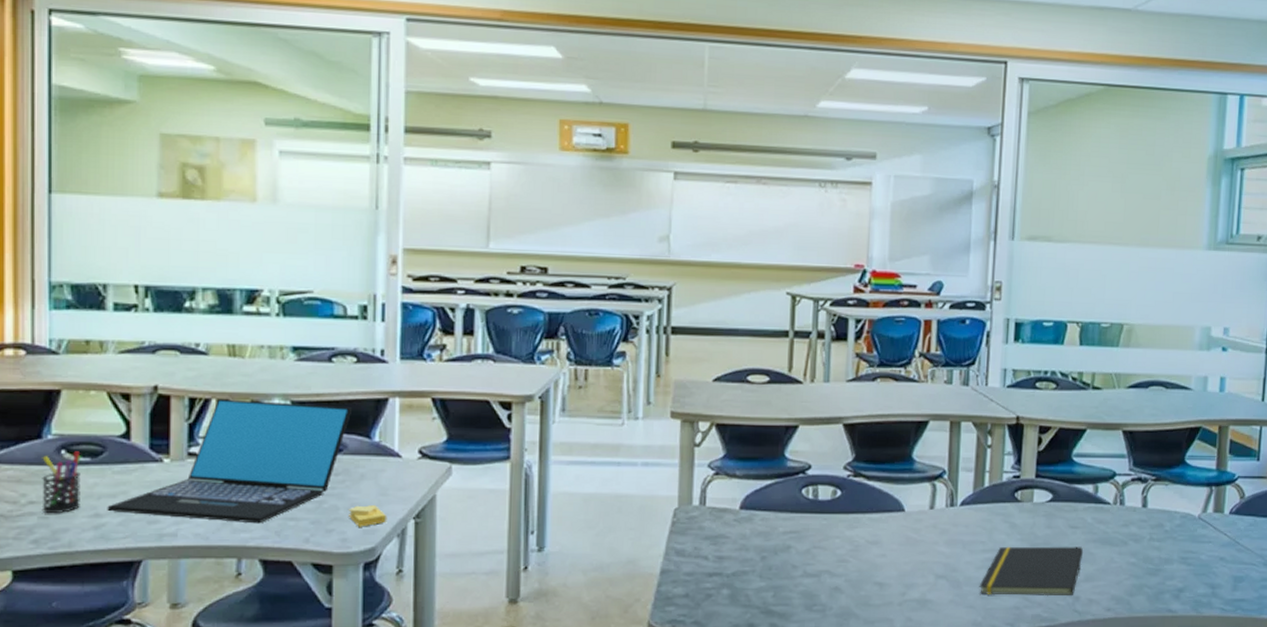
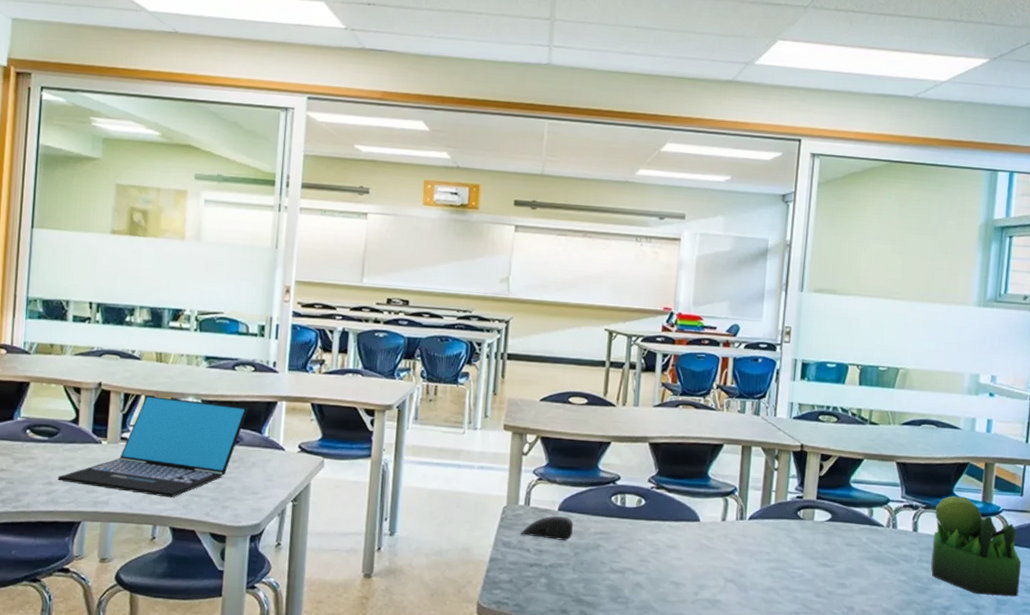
pen holder: present [42,451,82,514] -> none [9,431,42,480]
sticky notes: present [348,505,387,527] -> none [240,488,271,506]
computer mouse: none [696,515,758,543] -> present [520,516,573,541]
notepad: present [979,546,1084,597] -> none [763,558,859,607]
plant: none [1162,465,1259,572] -> present [931,496,1021,597]

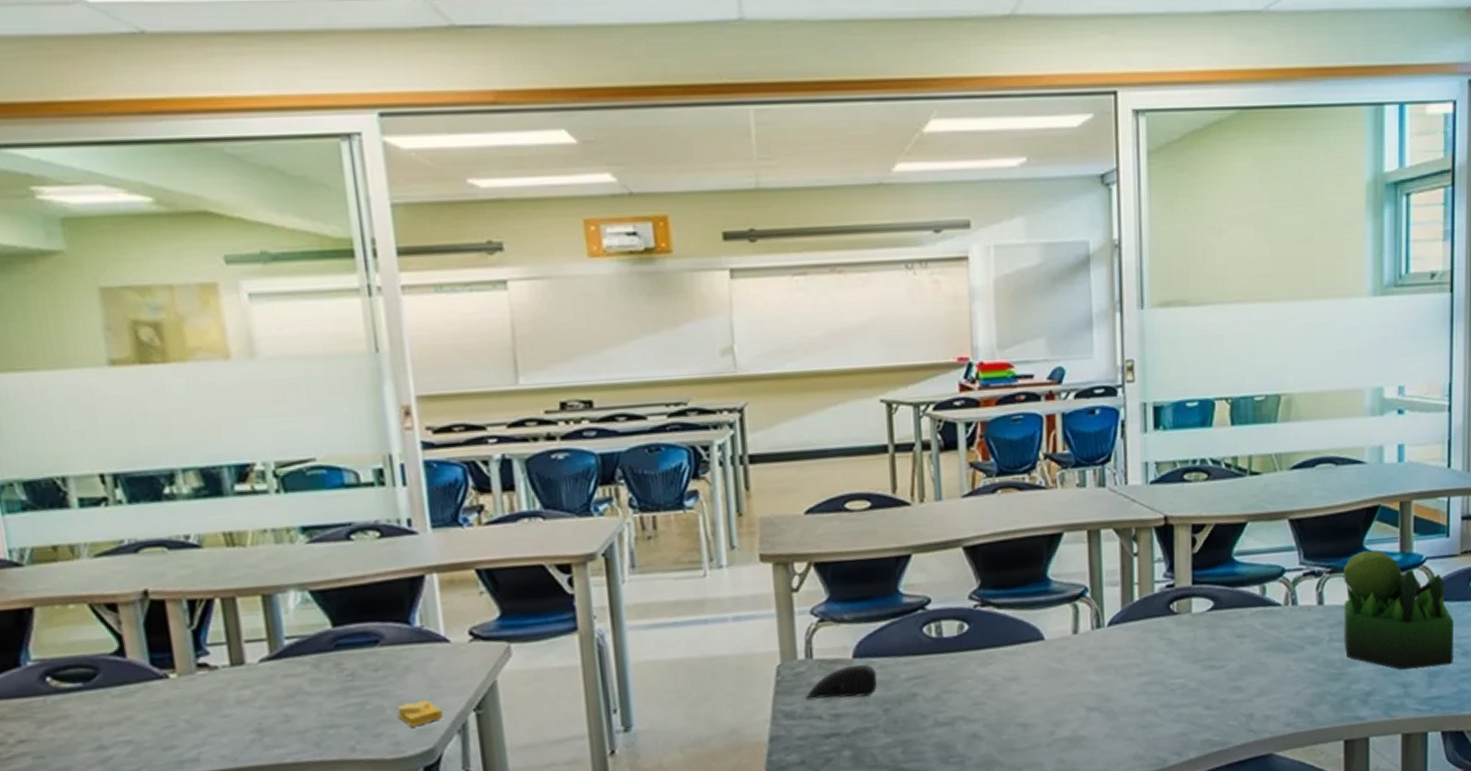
laptop: present [57,395,249,498] -> none [111,590,384,742]
sticky notes: none [240,488,271,506] -> present [395,700,444,727]

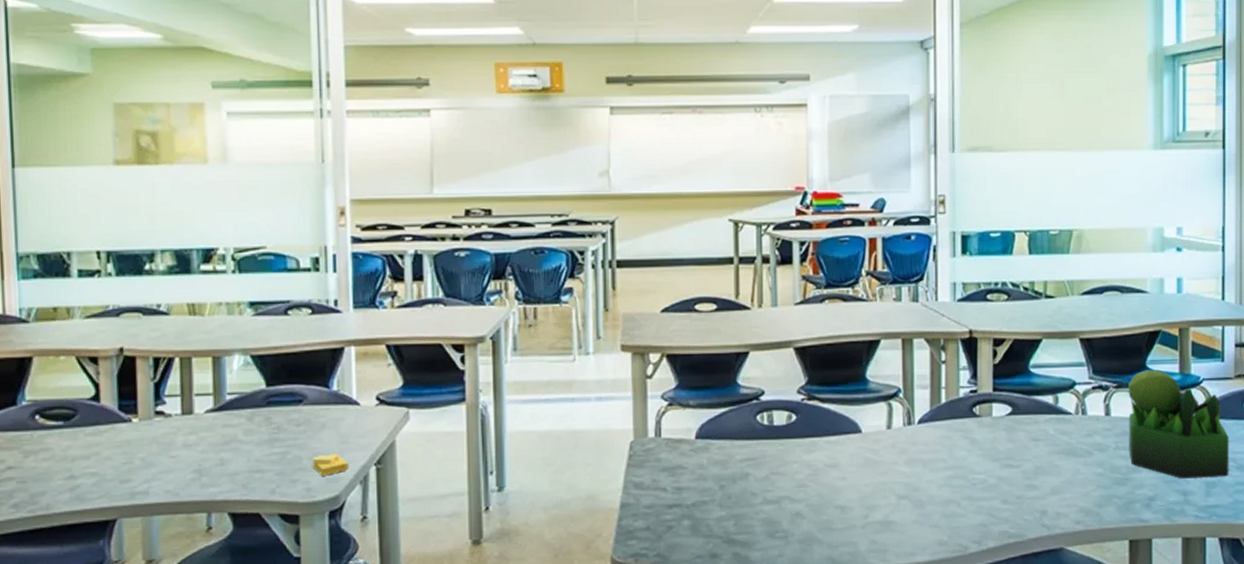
computer mouse: present [806,664,877,699] -> none [654,445,715,474]

